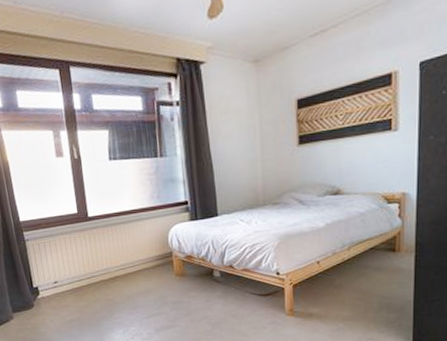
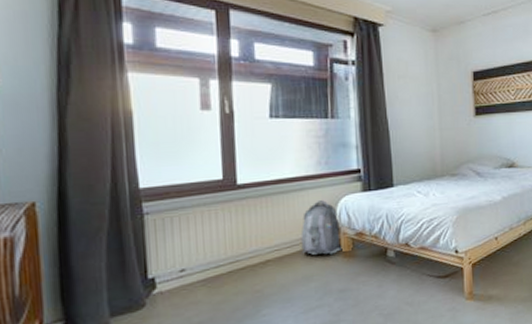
backpack: none [140,229,175,273] -> present [300,200,342,255]

